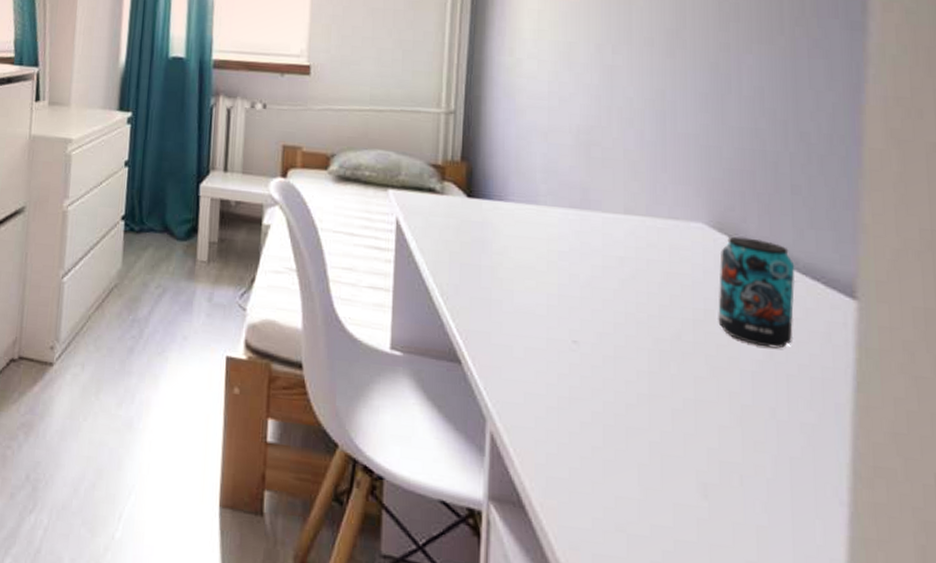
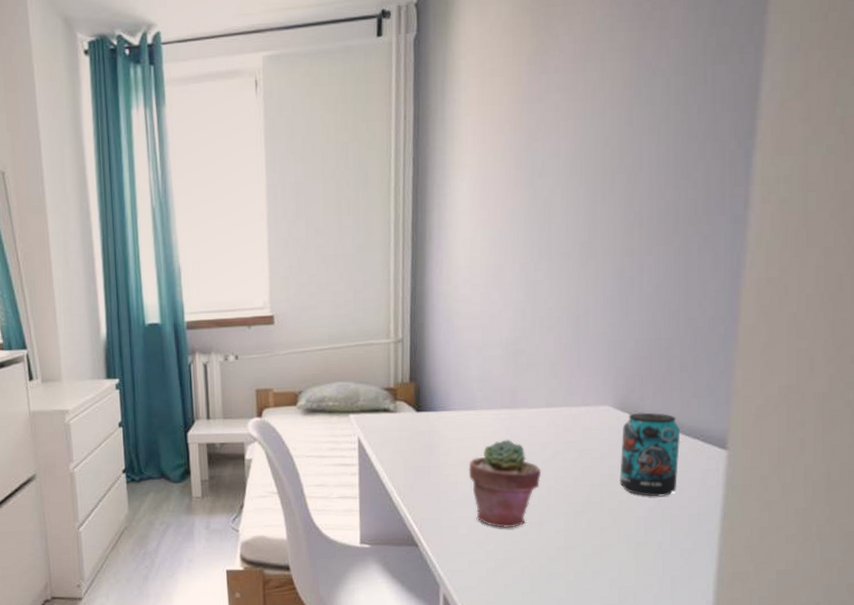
potted succulent: none [527,245,617,359] -> present [468,438,541,529]

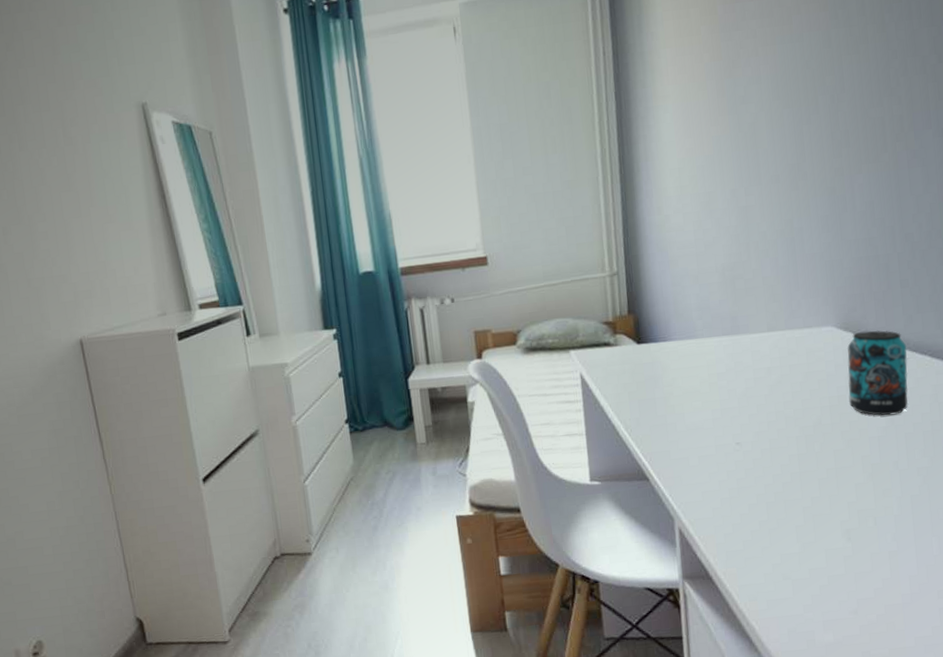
potted succulent: present [468,438,541,529] -> none [694,365,769,457]

